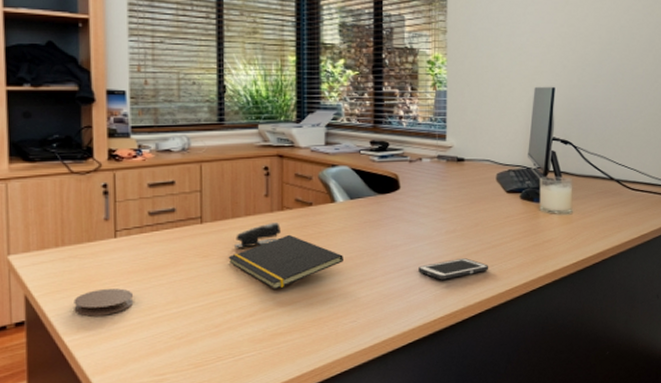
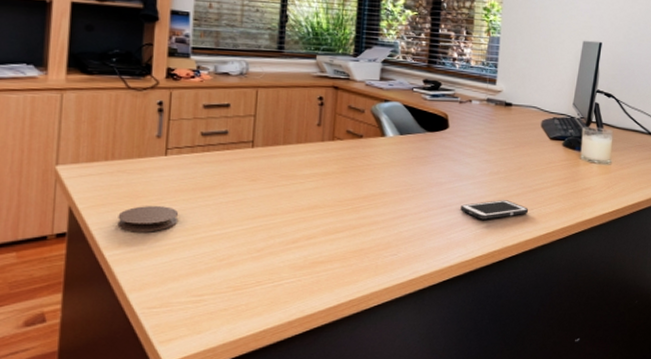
notepad: present [228,234,343,291] -> none [276,164,389,219]
stapler: present [234,223,281,248] -> none [283,152,330,175]

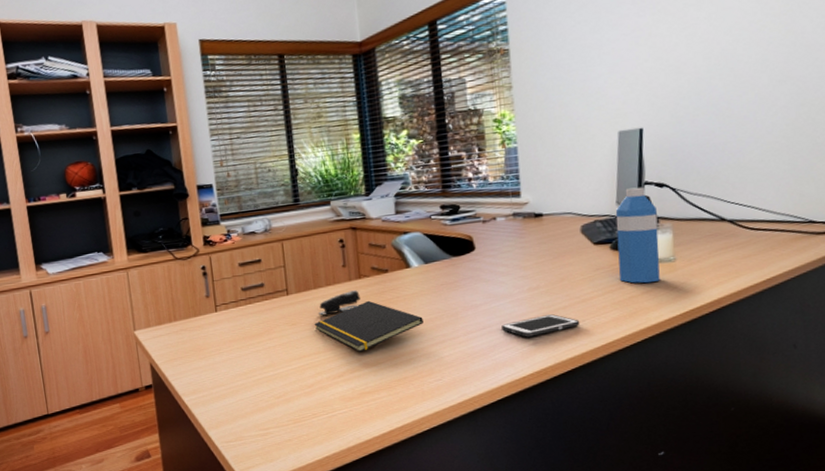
coaster: present [117,206,179,232] -> none [188,355,237,379]
notepad: none [276,164,389,219] -> present [314,300,423,353]
stapler: none [283,152,330,175] -> present [319,290,360,316]
water bottle: none [565,93,603,181] -> present [615,187,660,284]

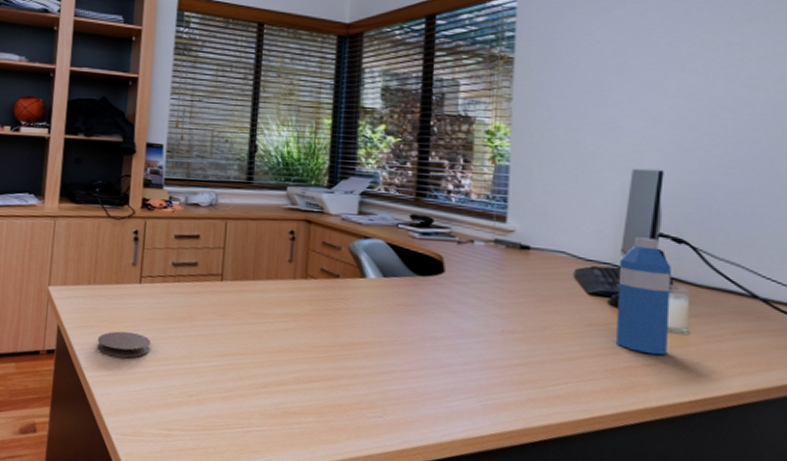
coaster: none [188,355,237,379] -> present [97,331,151,358]
notepad: present [314,300,423,353] -> none [245,305,371,364]
stapler: present [319,290,360,316] -> none [253,290,303,313]
cell phone: present [502,314,580,337] -> none [463,366,561,390]

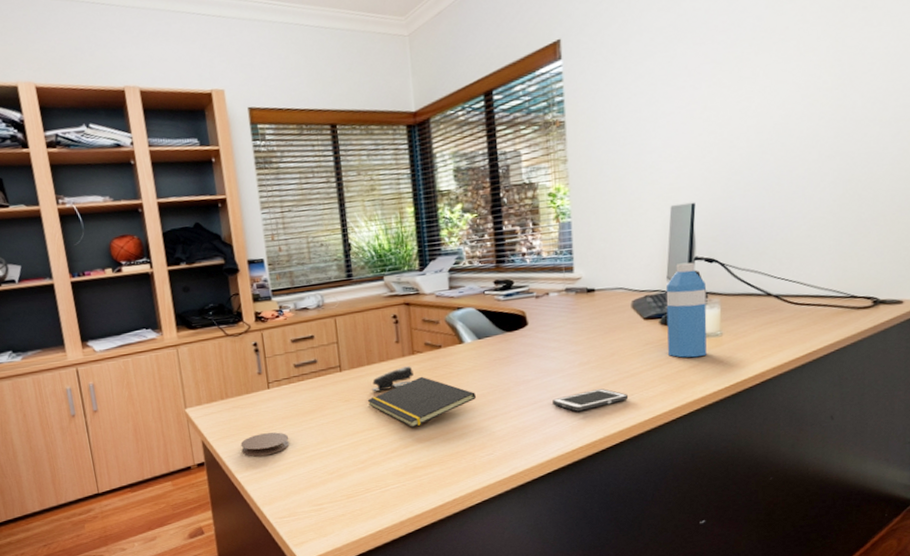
notepad: none [245,305,371,364] -> present [367,376,476,428]
stapler: none [253,290,303,313] -> present [372,366,413,392]
cell phone: none [463,366,561,390] -> present [552,388,629,412]

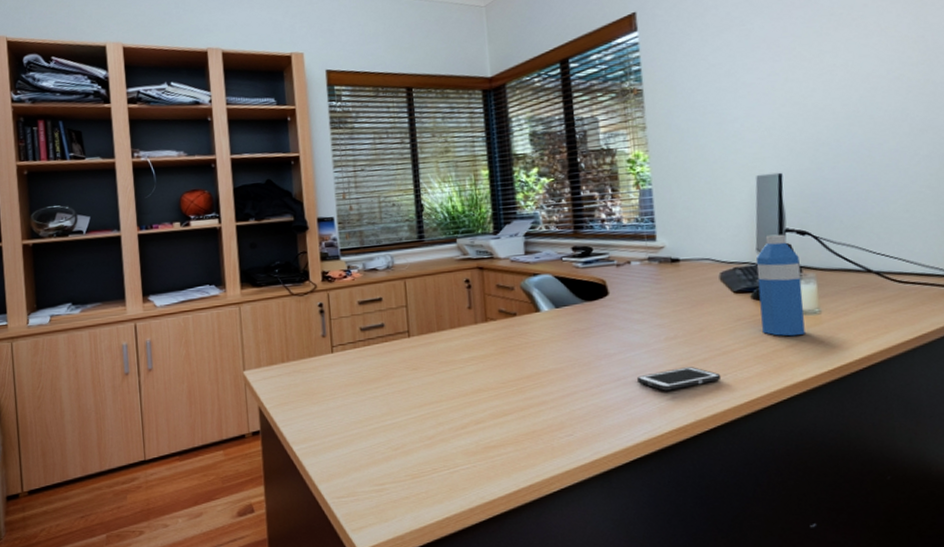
coaster: present [240,432,290,456] -> none [299,400,352,427]
notepad: present [367,376,476,428] -> none [436,345,554,403]
stapler: present [372,366,413,392] -> none [442,334,486,361]

